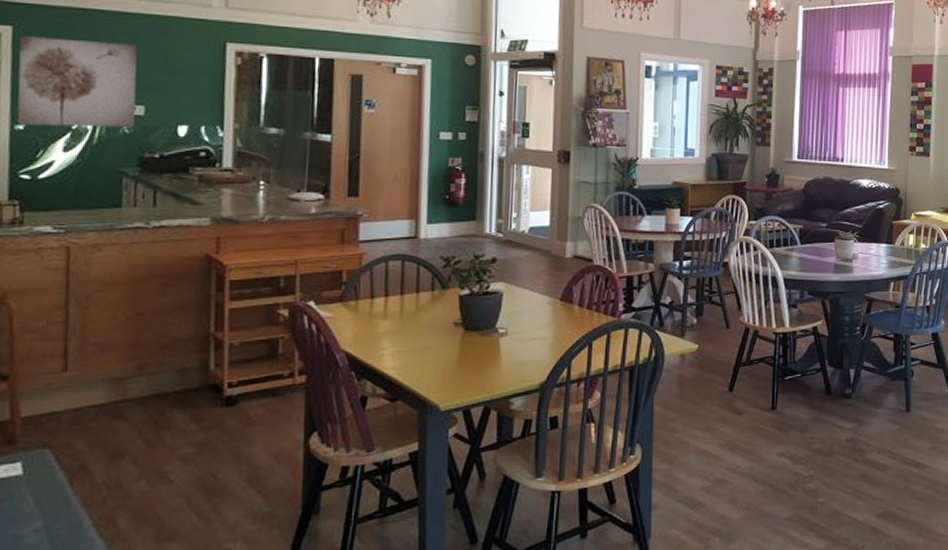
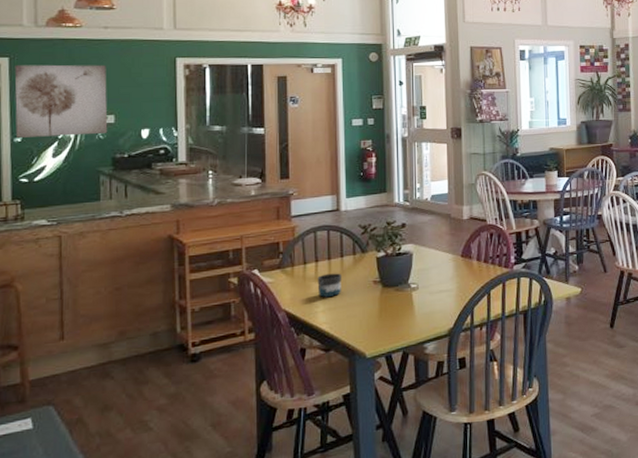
mug: none [386,311,415,339] -> present [317,273,341,298]

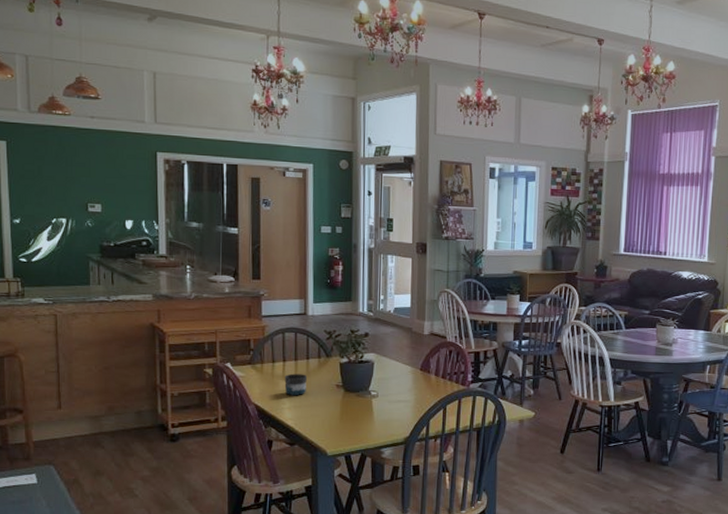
wall art: present [14,64,108,138] -> none [12,149,96,222]

